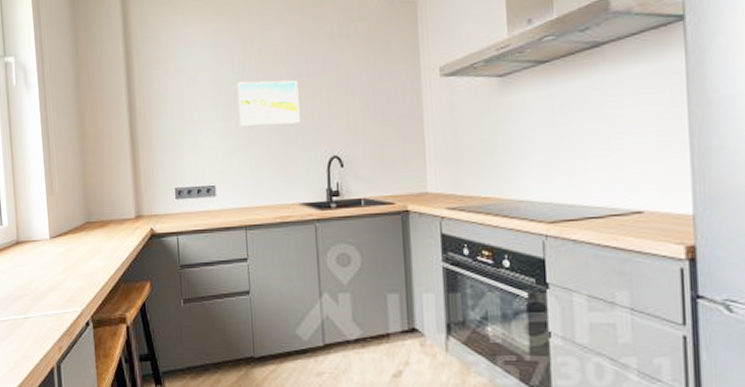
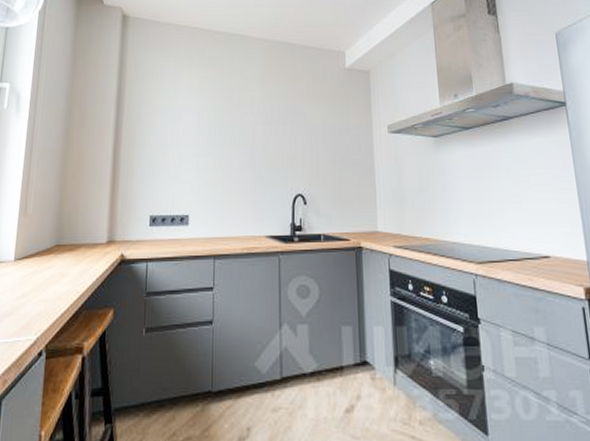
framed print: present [237,80,301,126] -> none [216,123,271,163]

